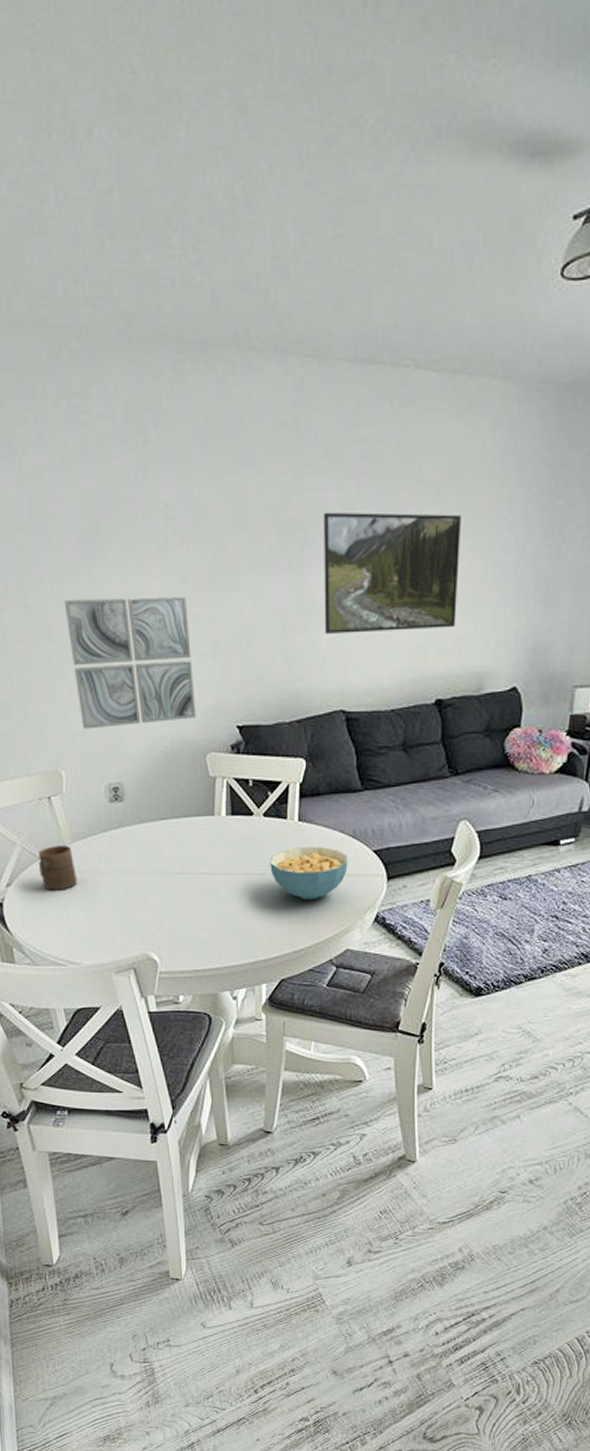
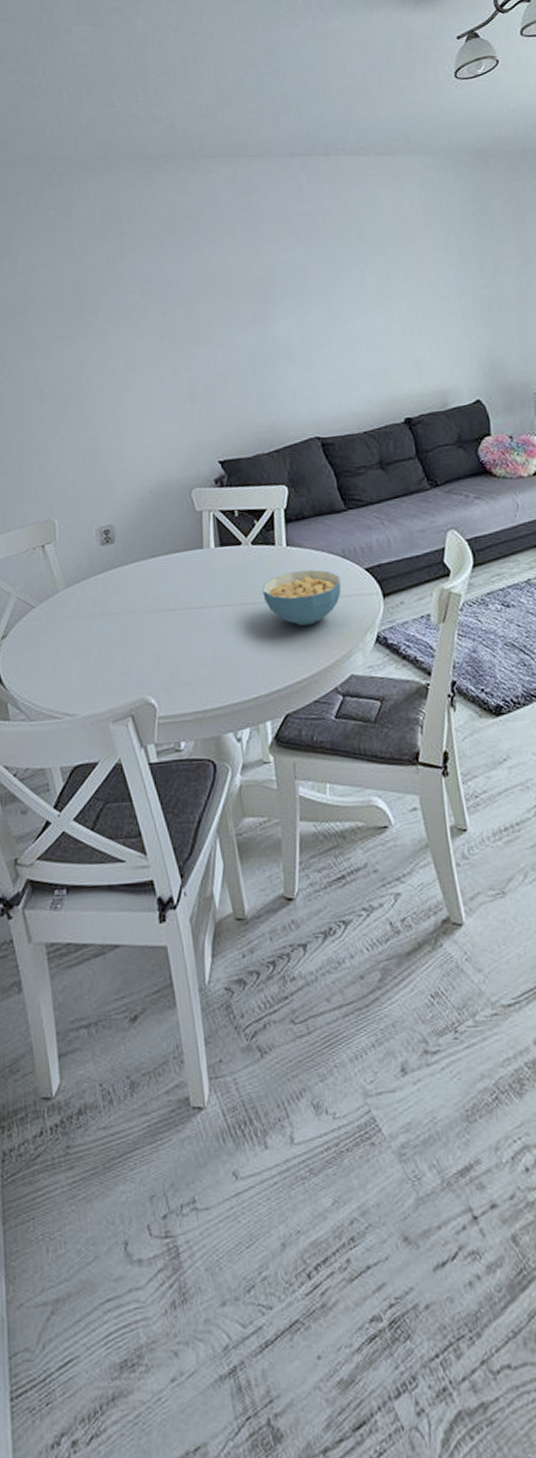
cup: present [38,844,77,890] -> none [33,591,71,639]
wall art: present [64,597,196,729] -> none [54,353,180,479]
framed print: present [324,512,461,634] -> none [280,261,413,371]

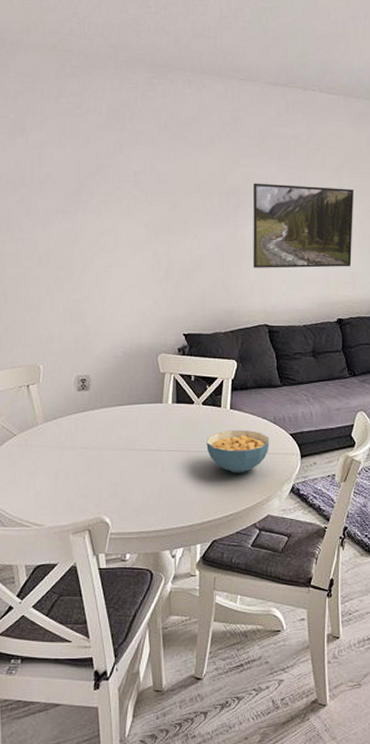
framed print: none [280,261,413,371] -> present [252,183,353,268]

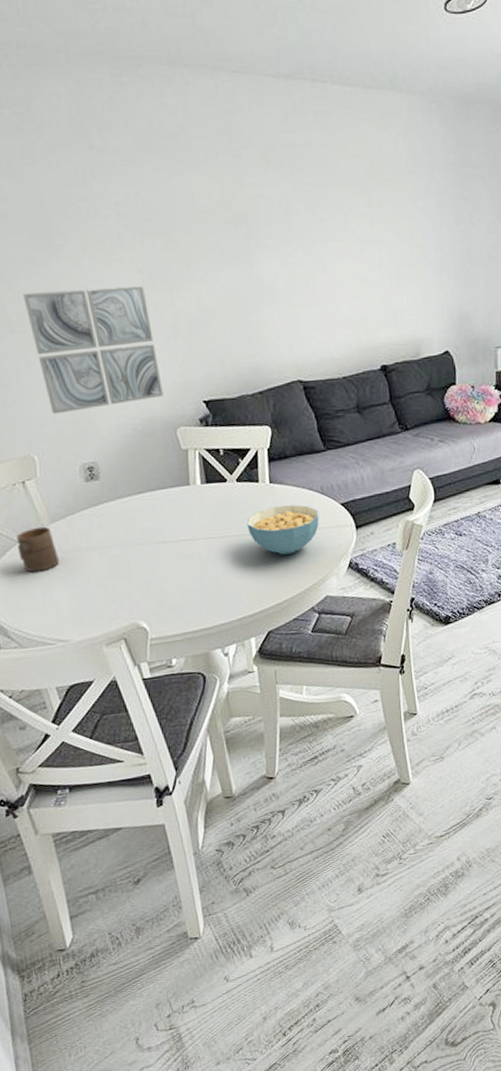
cup: none [15,424,46,462] -> present [16,526,59,573]
wall art: none [52,235,152,333] -> present [22,286,164,414]
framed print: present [252,183,353,268] -> none [265,206,391,313]

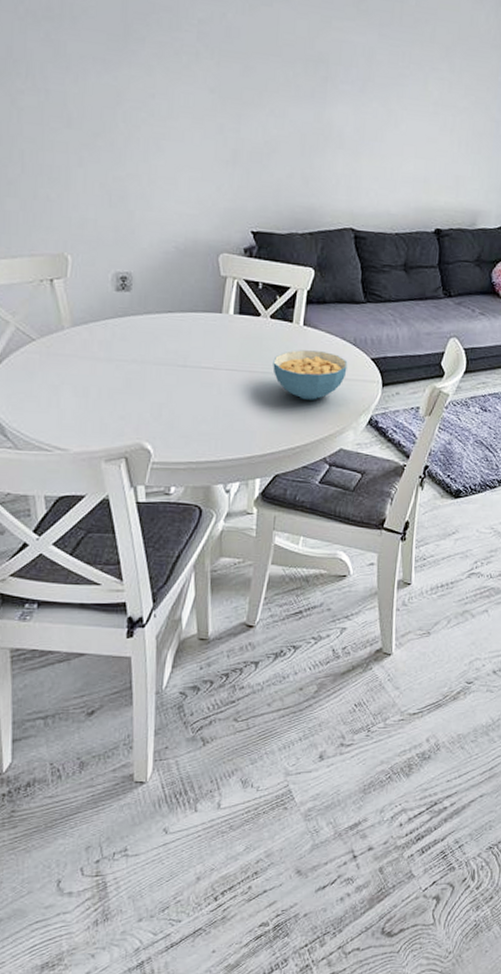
cup: present [16,526,59,573] -> none [33,328,73,374]
wall art: present [22,286,164,414] -> none [87,91,213,220]

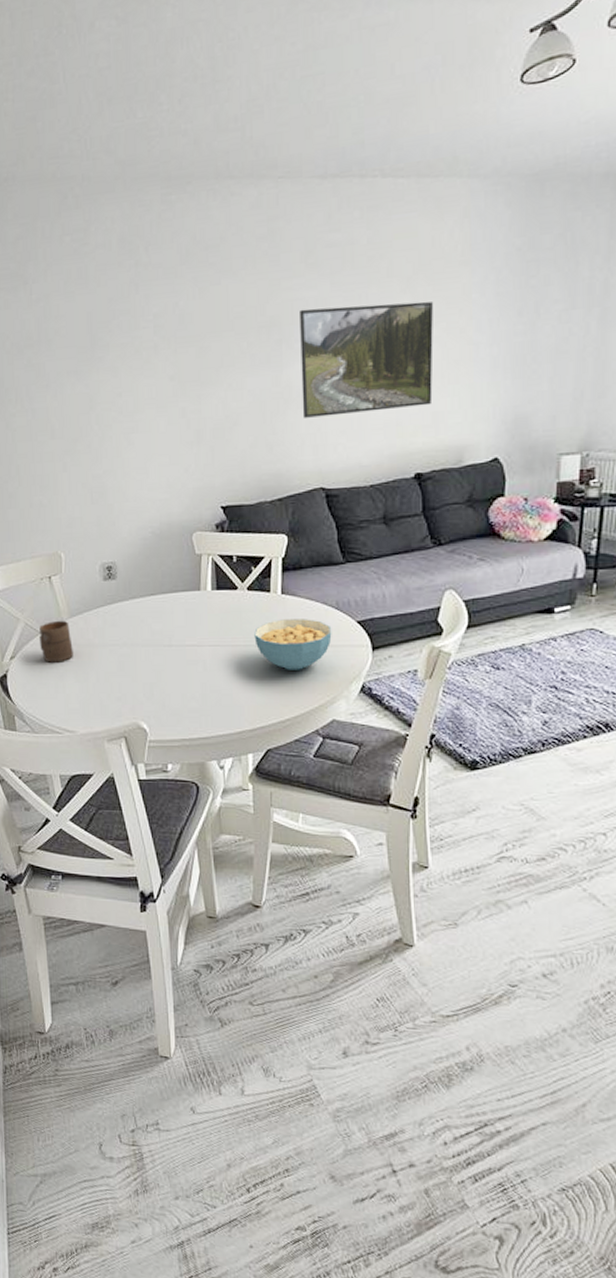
cup: none [33,328,73,374] -> present [39,620,73,663]
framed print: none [340,52,466,169] -> present [300,301,433,418]

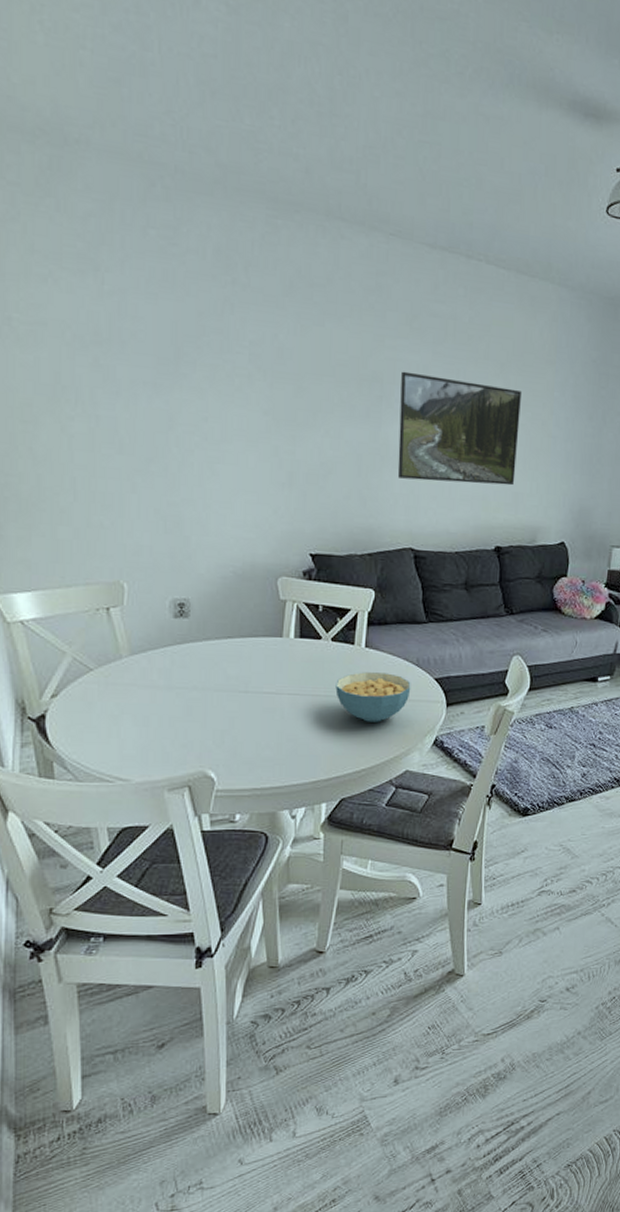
cup: present [39,620,73,663] -> none [91,657,132,704]

